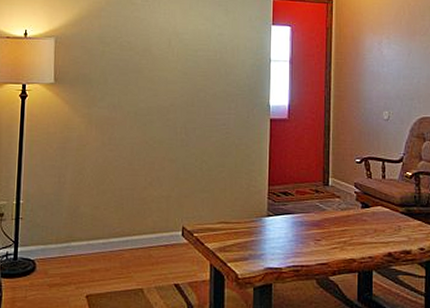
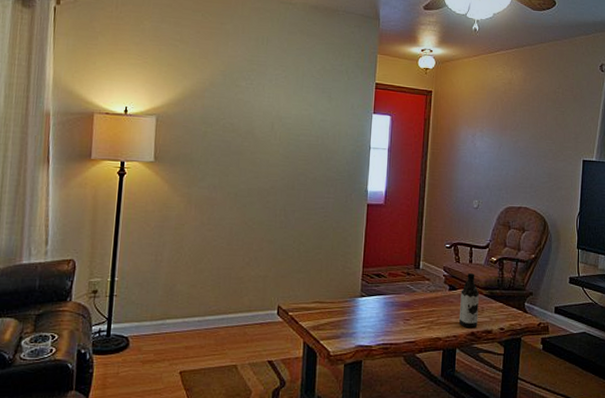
water bottle: none [373,188,395,249] -> present [458,272,479,328]

